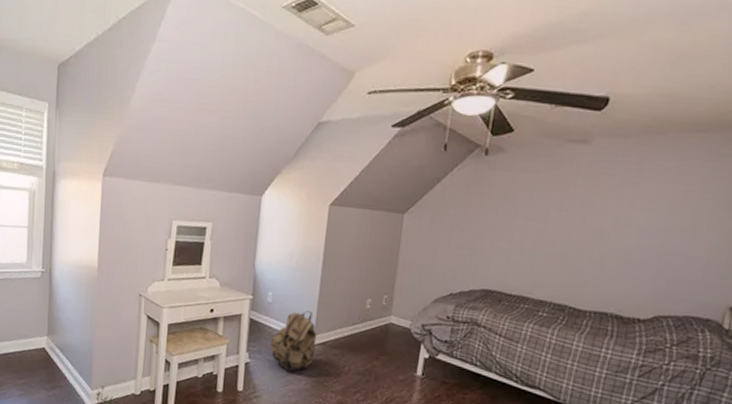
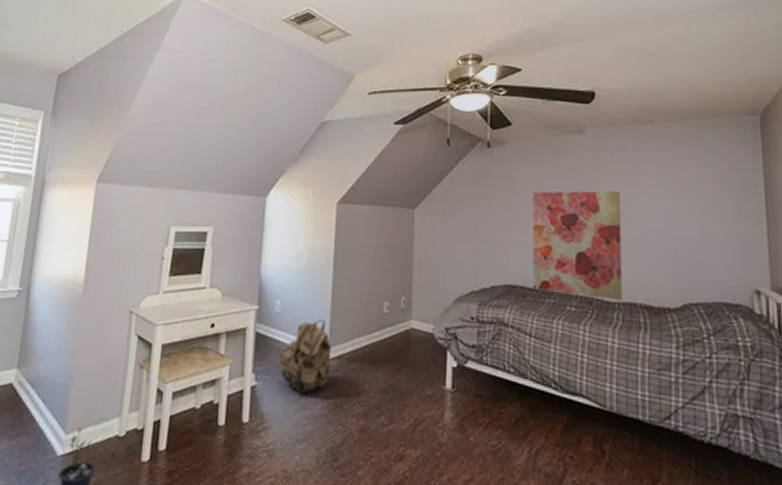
wall art: none [509,202,614,309] -> present [532,190,622,300]

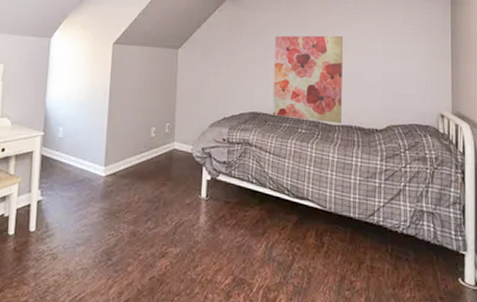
backpack: present [279,320,332,394] -> none [61,143,107,205]

